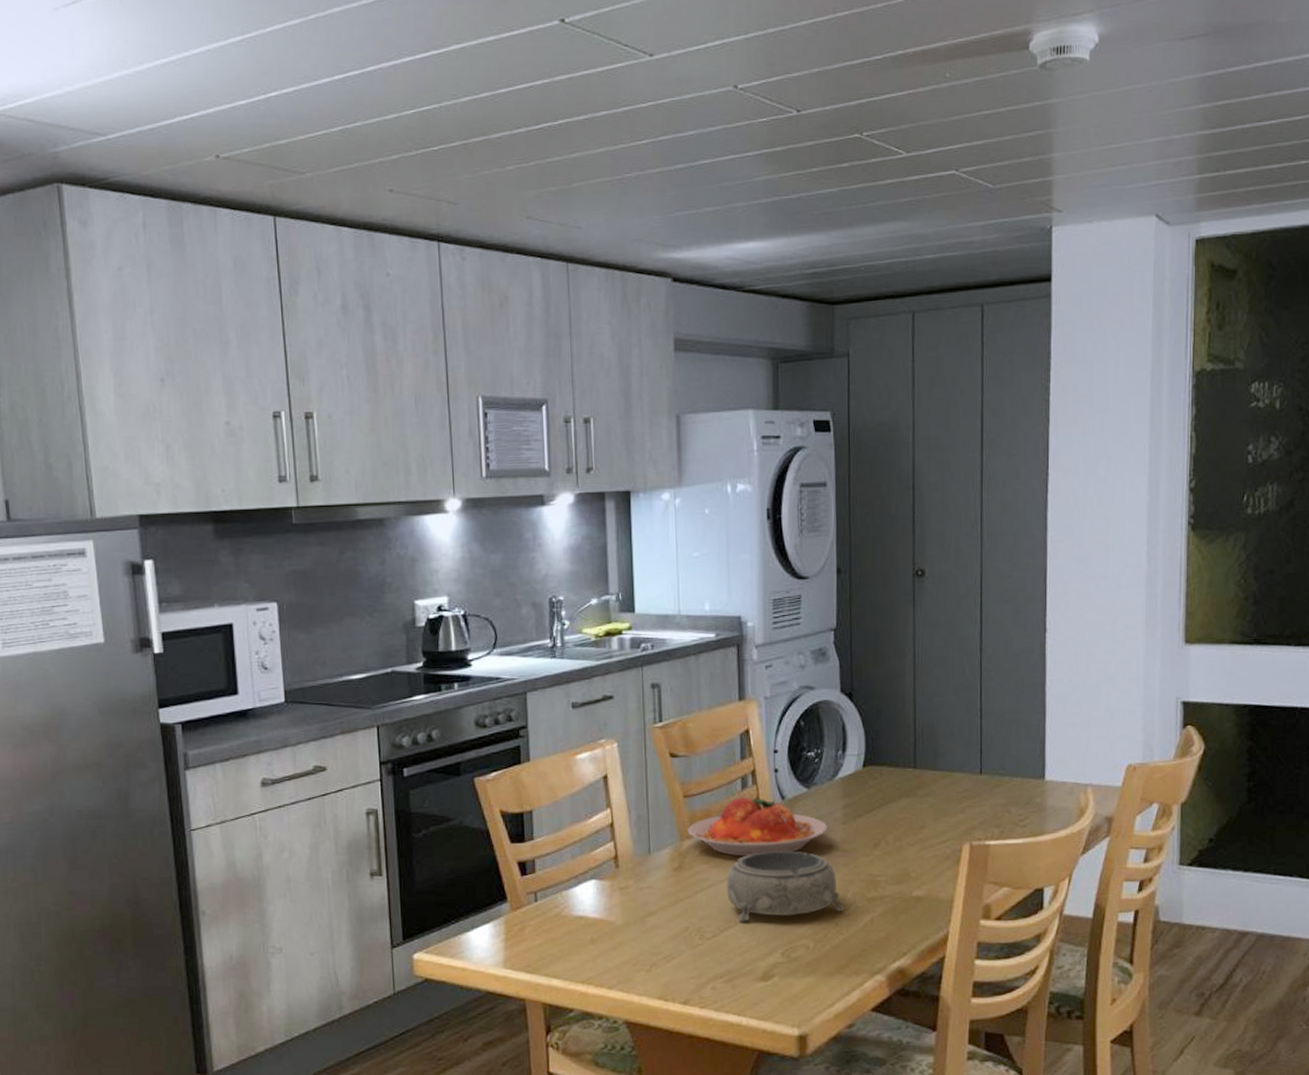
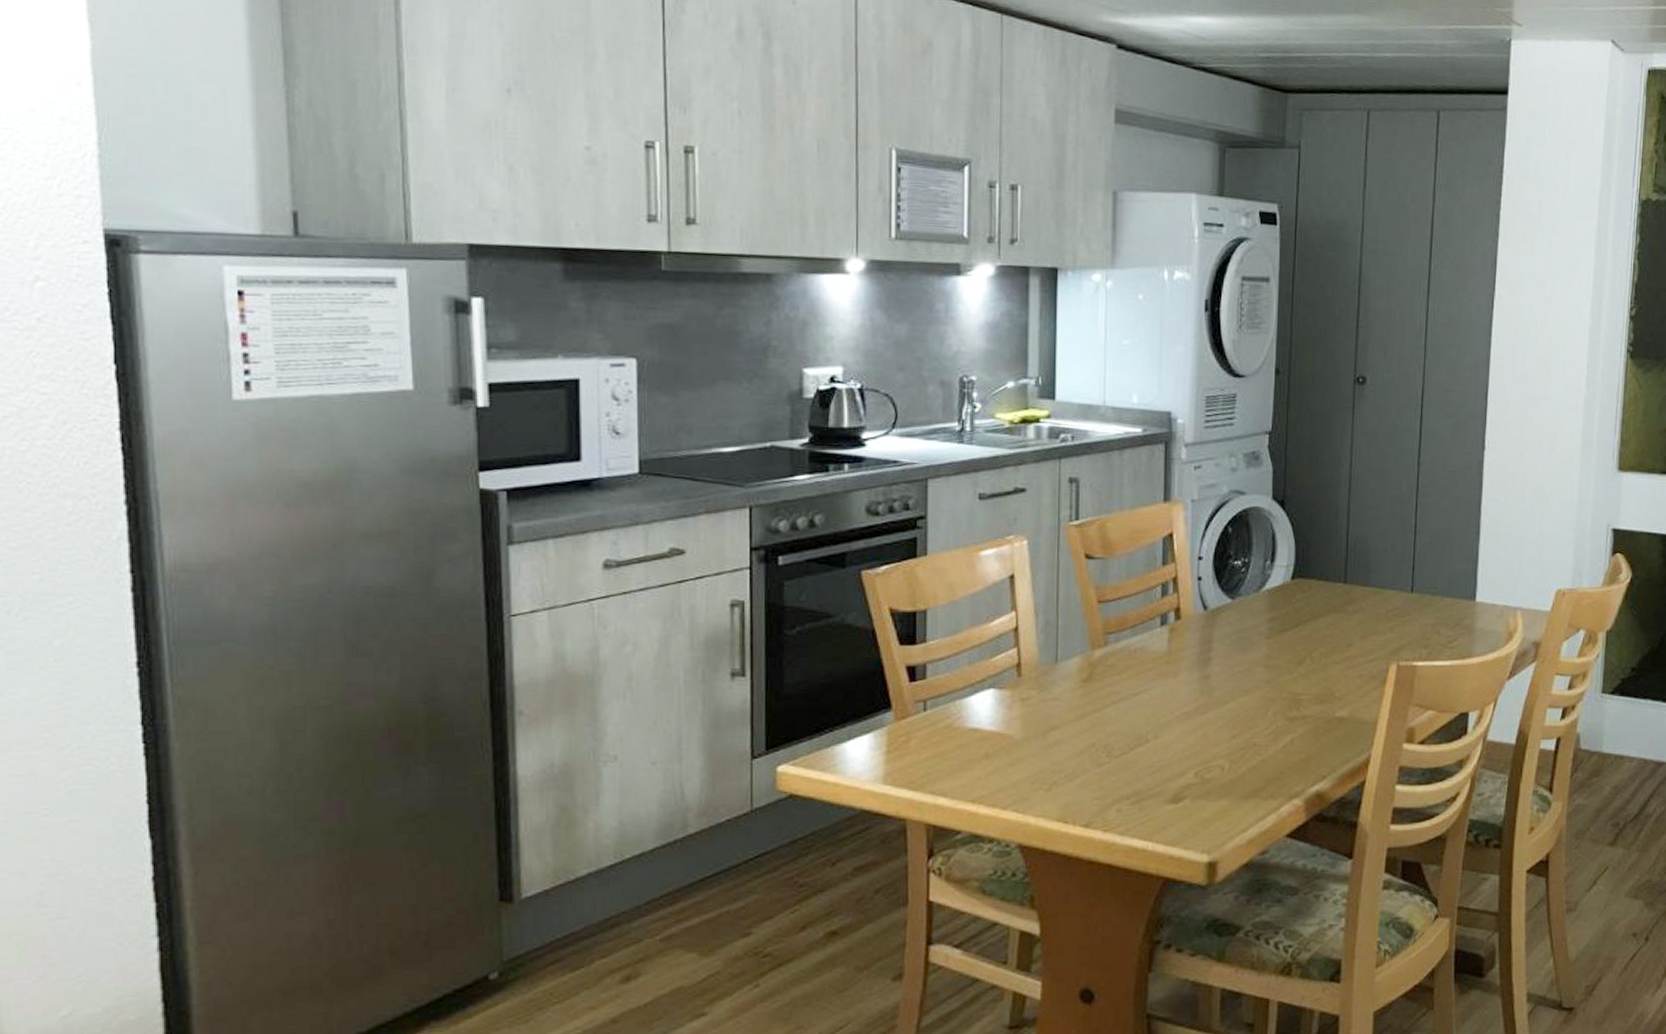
plate: present [688,797,827,856] -> none [1100,606,1251,669]
decorative bowl: present [727,851,844,922] -> none [1140,665,1264,740]

